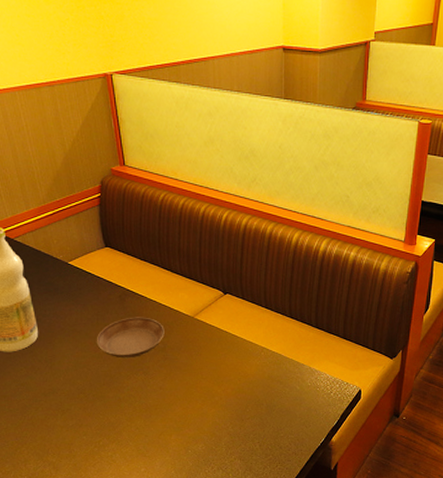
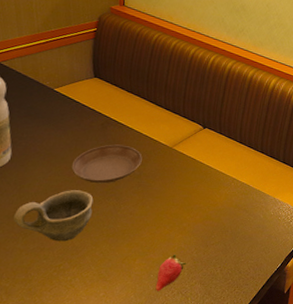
cup: none [50,366,122,418] -> present [13,190,94,242]
fruit: none [194,429,224,467] -> present [155,254,187,291]

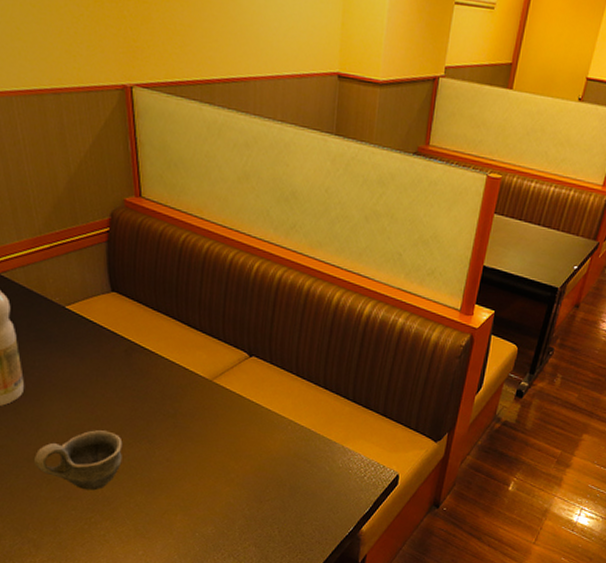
saucer: present [71,144,142,184] -> none [94,376,177,424]
fruit: present [155,254,187,291] -> none [202,510,238,553]

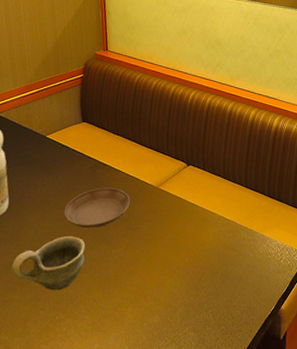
saucer: none [94,376,177,424] -> present [64,187,130,229]

